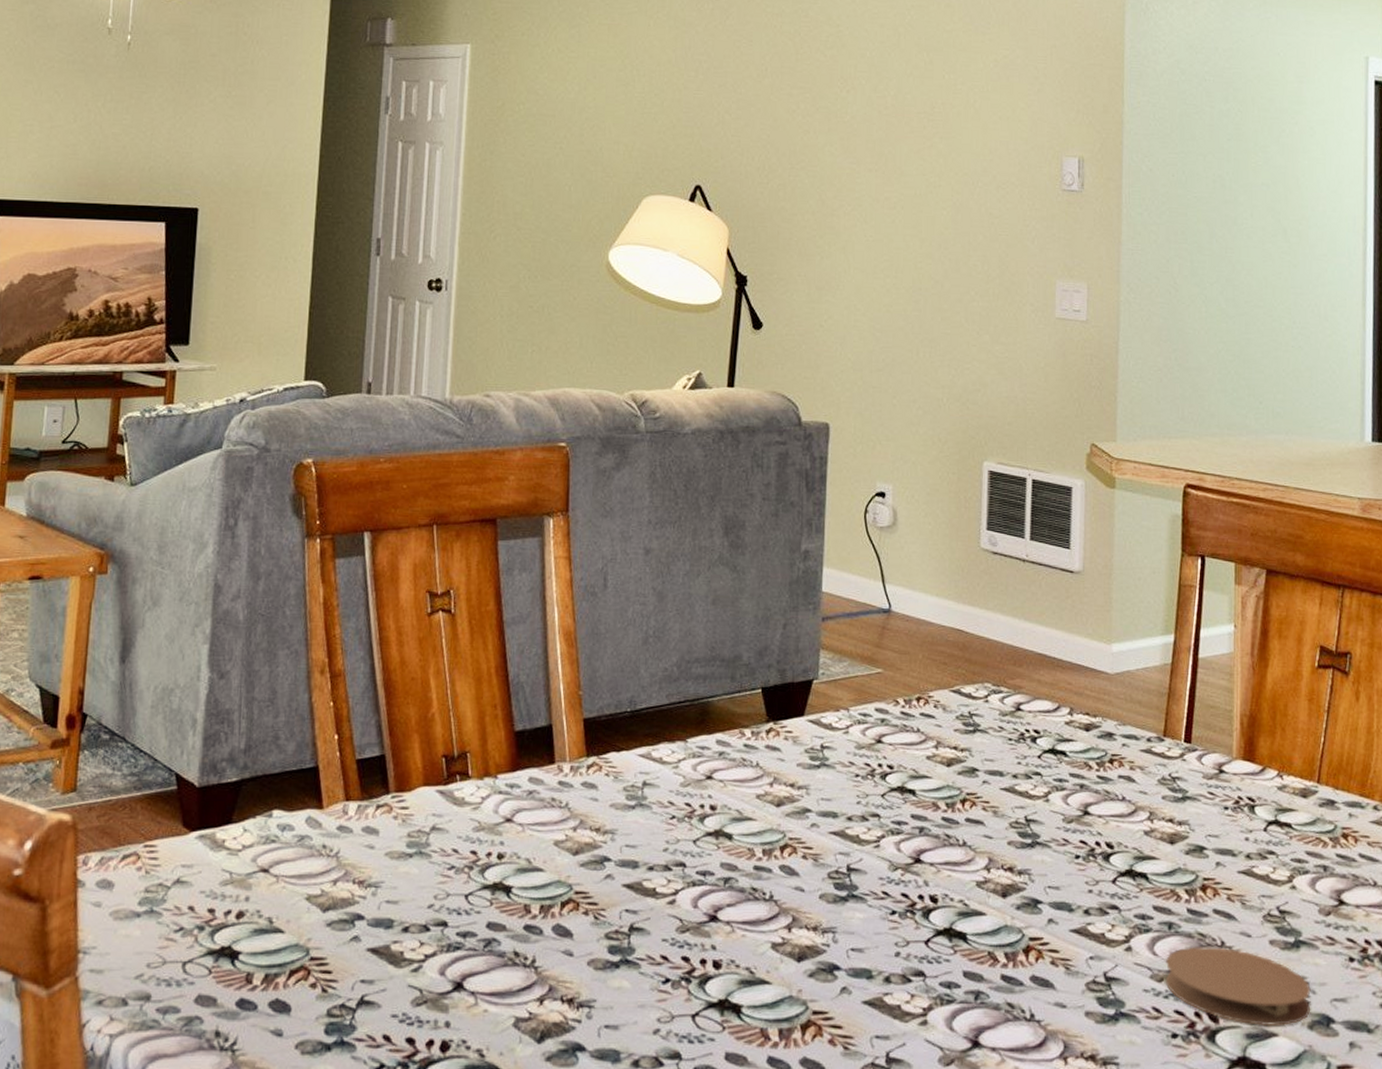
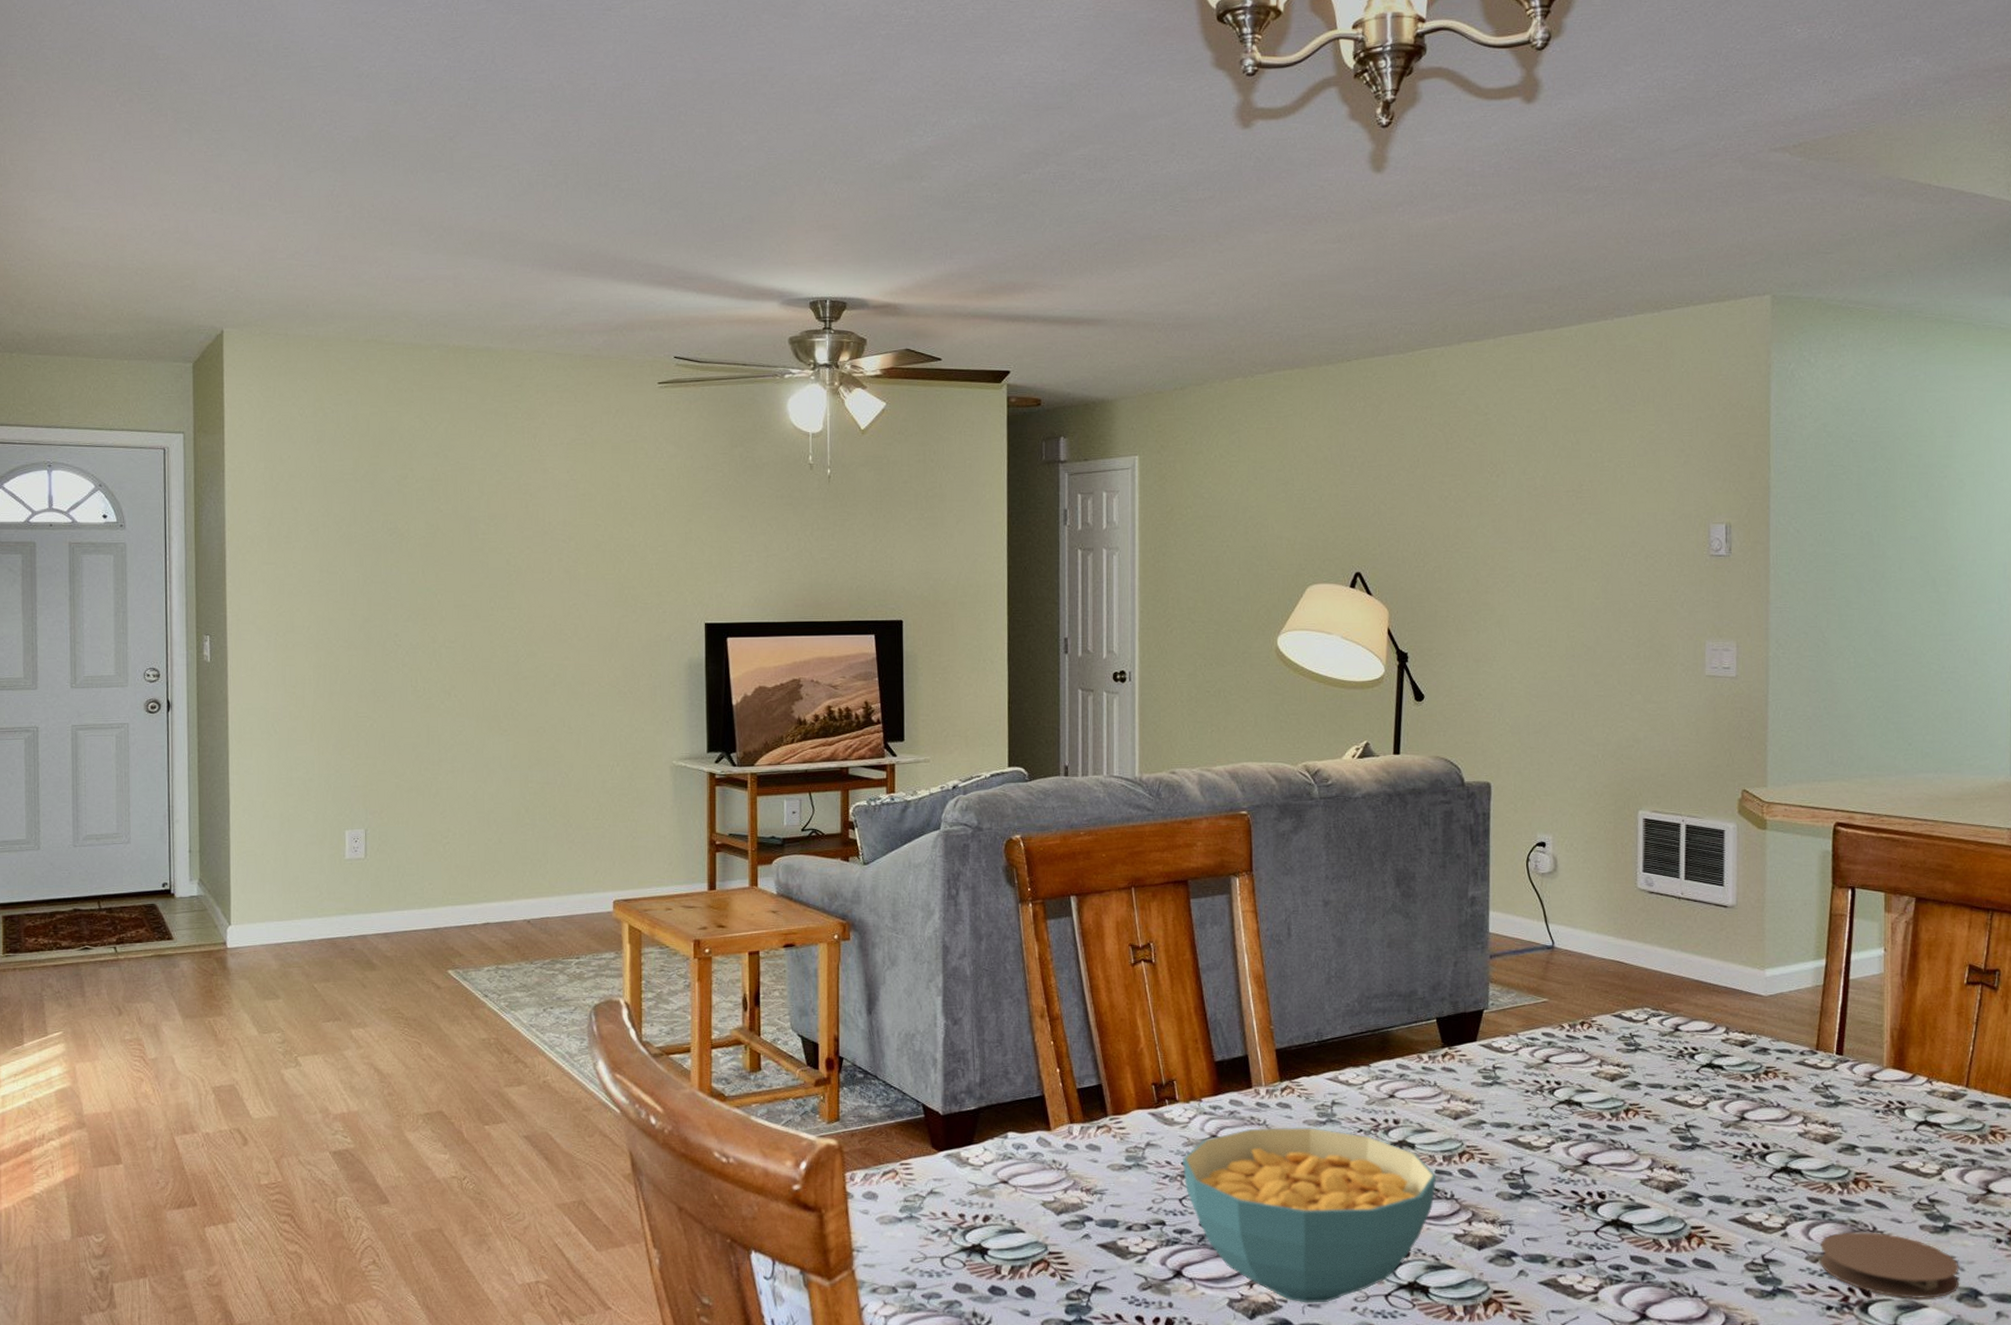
cereal bowl: none [470,811,755,1024] -> present [1182,1127,1437,1303]

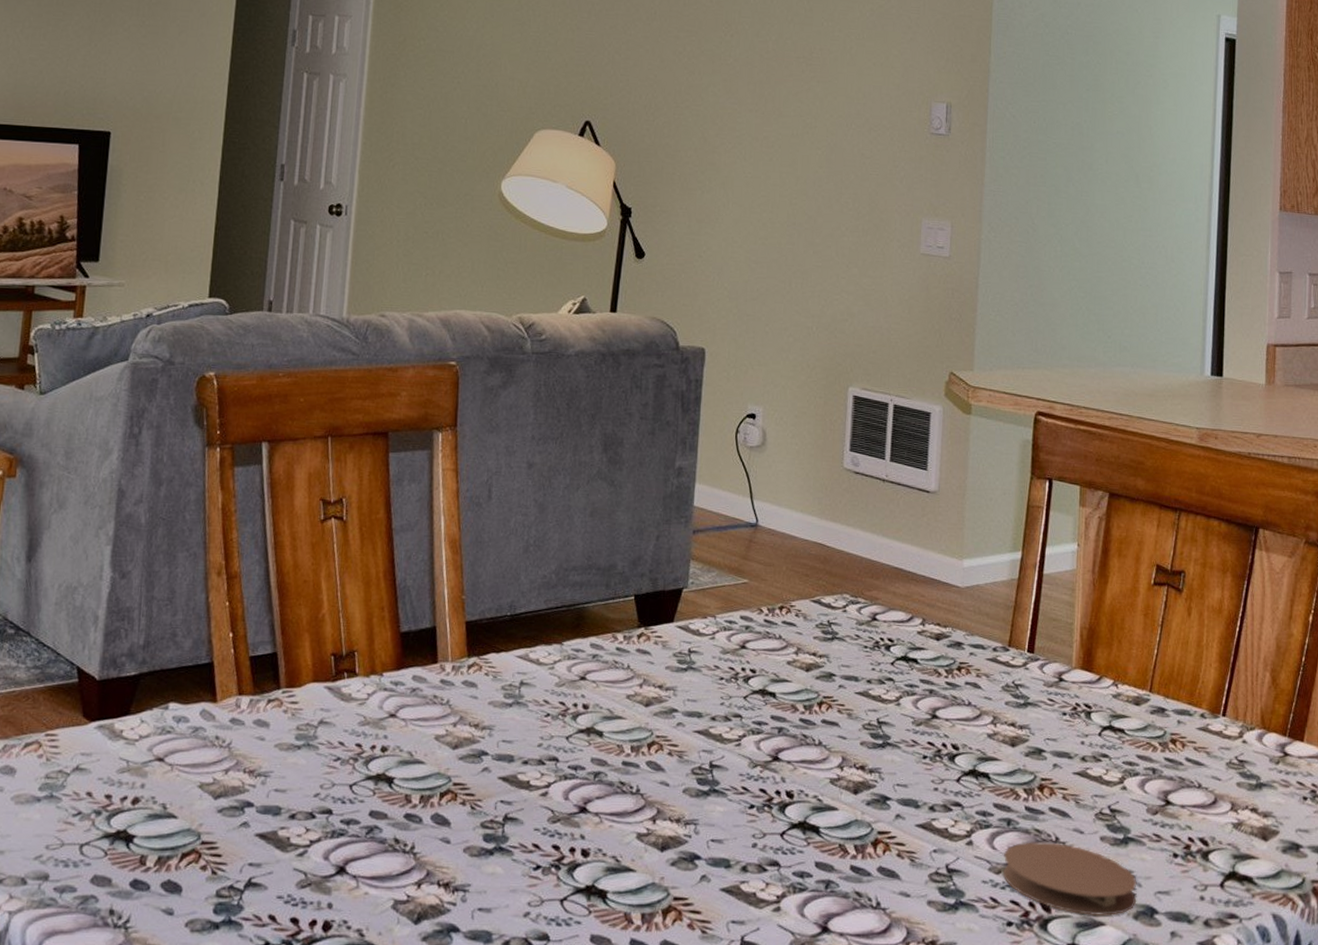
cereal bowl: present [1182,1127,1437,1303] -> none [356,708,624,907]

